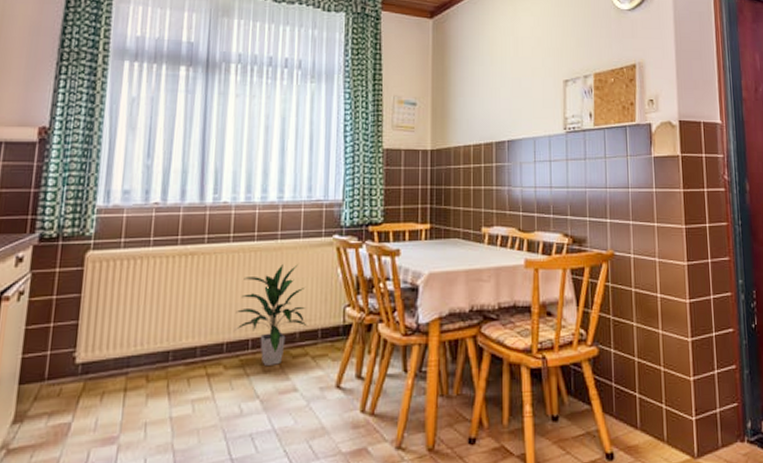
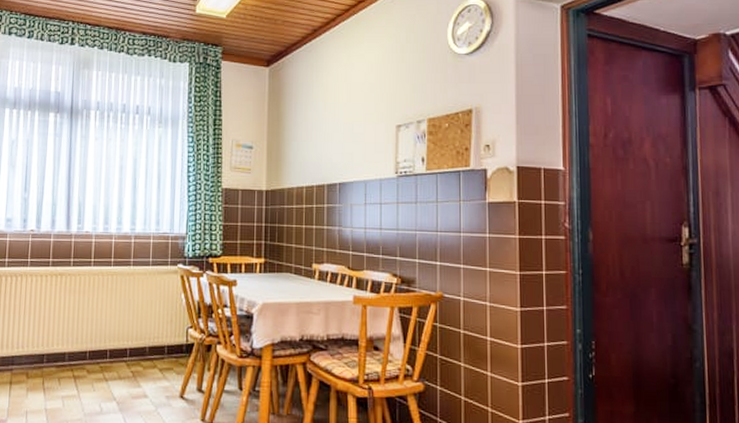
indoor plant: present [235,264,307,367] -> none [95,288,156,375]

